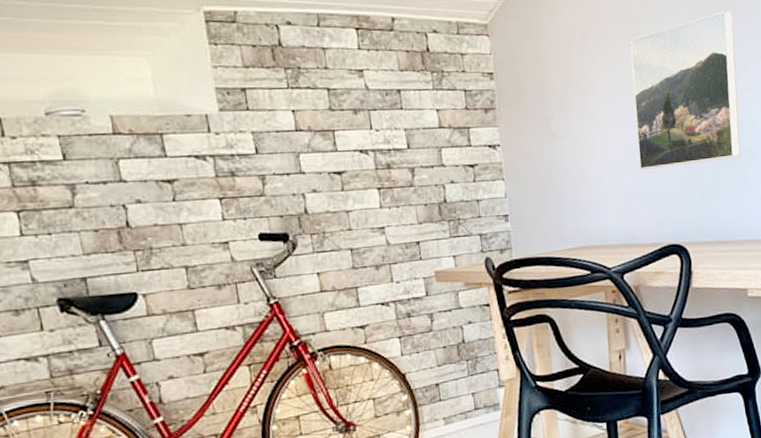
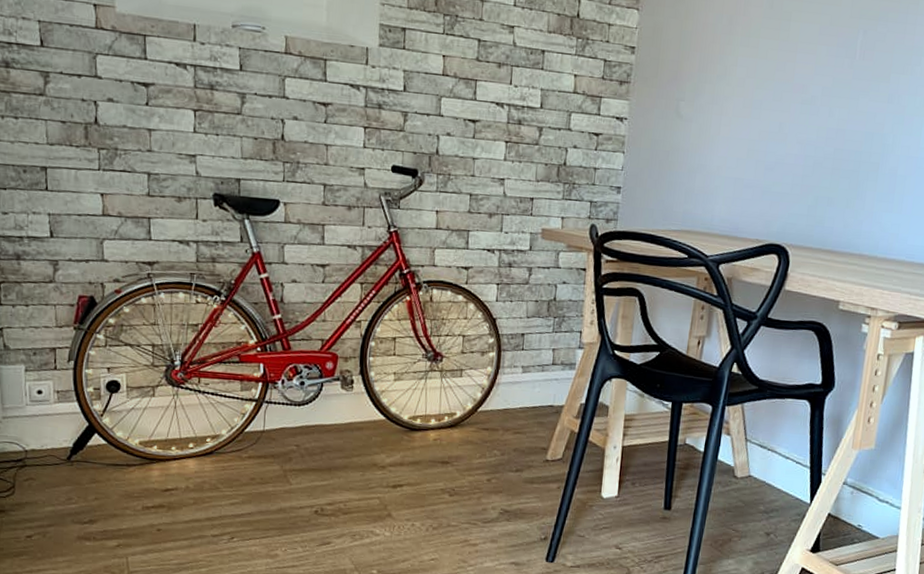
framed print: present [630,11,741,170] -> none [758,17,888,169]

